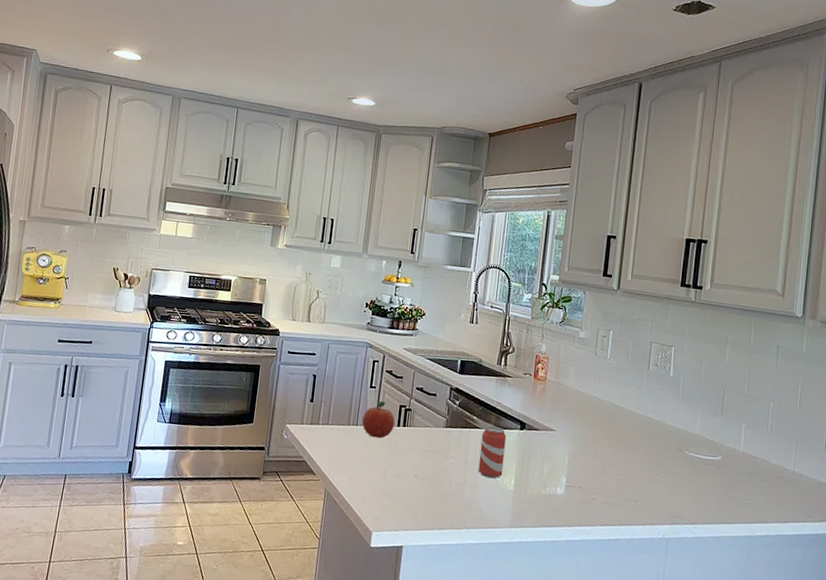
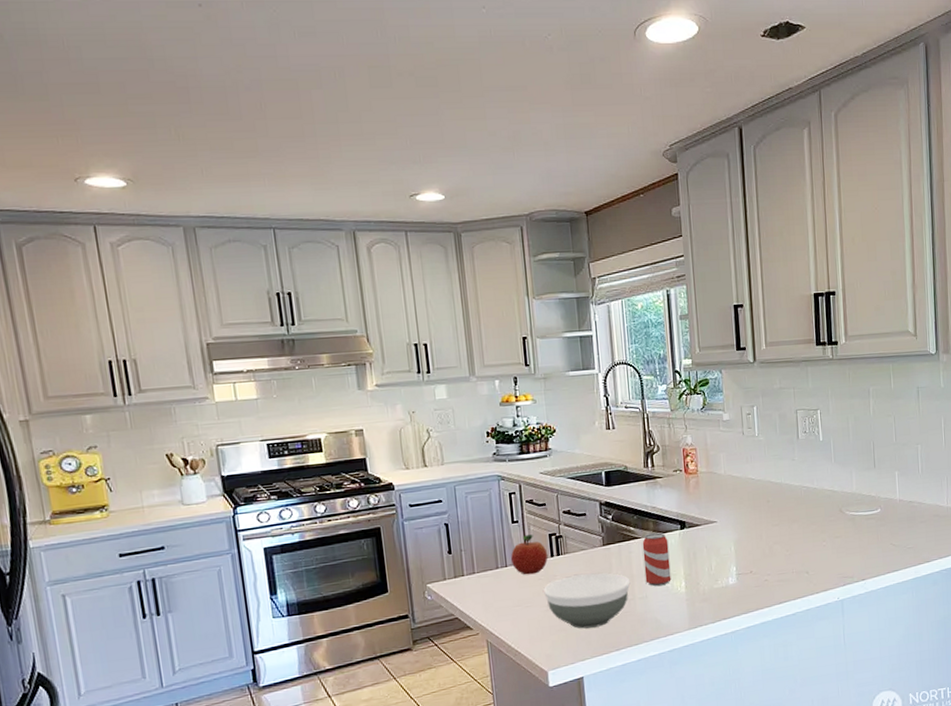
bowl: none [383,448,464,503] -> present [542,572,631,629]

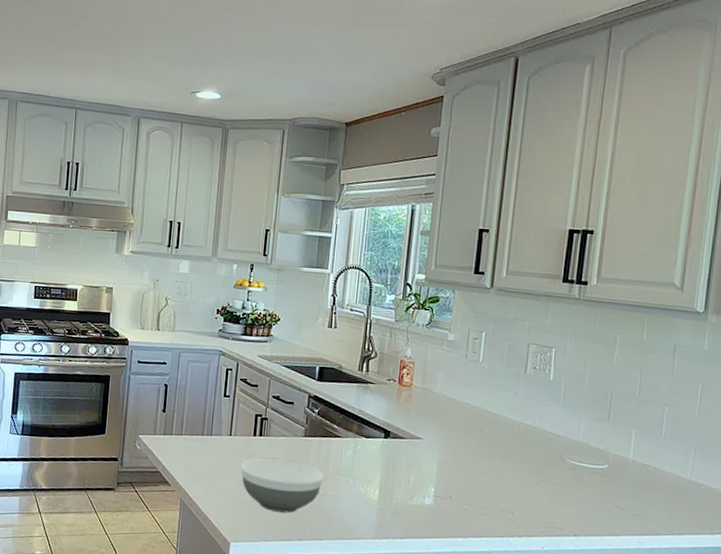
fruit: present [510,534,548,575] -> none [216,410,251,449]
beverage can: present [642,532,671,586] -> none [339,435,370,489]

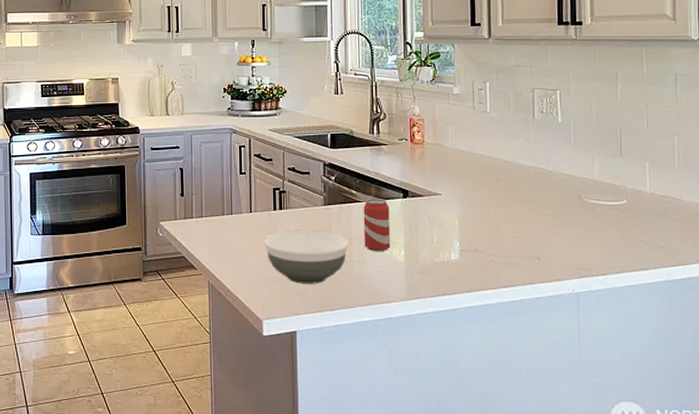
beverage can: none [339,435,370,489] -> present [363,199,391,252]

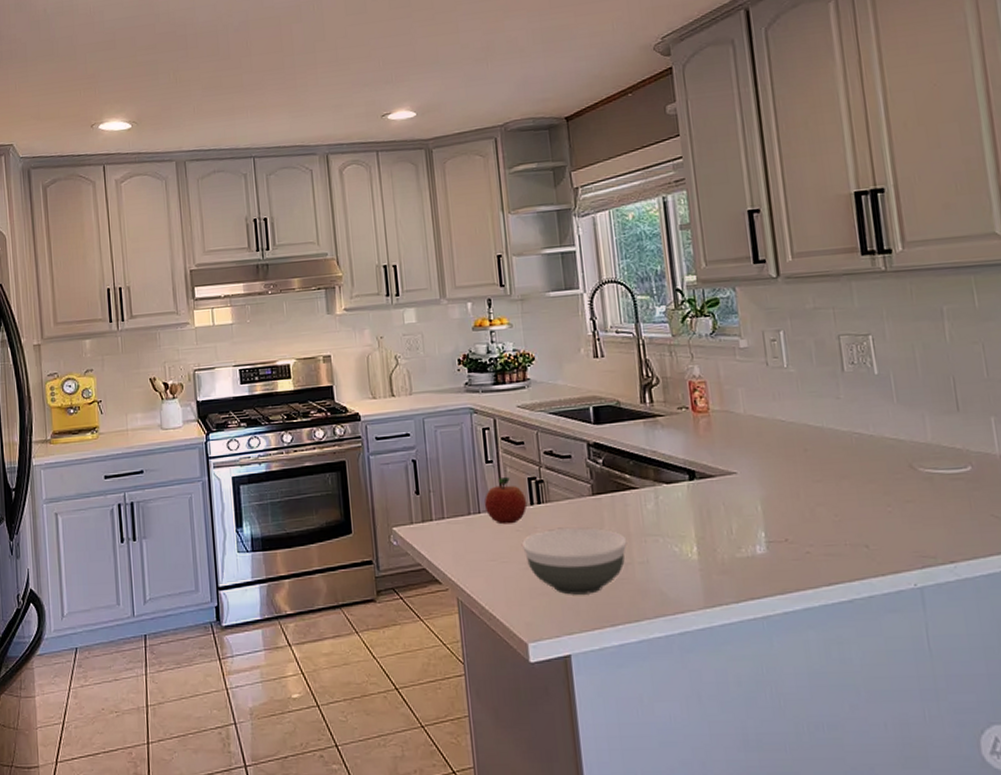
fruit: none [236,187,271,225] -> present [484,477,528,525]
beverage can: present [363,199,391,252] -> none [640,483,679,550]

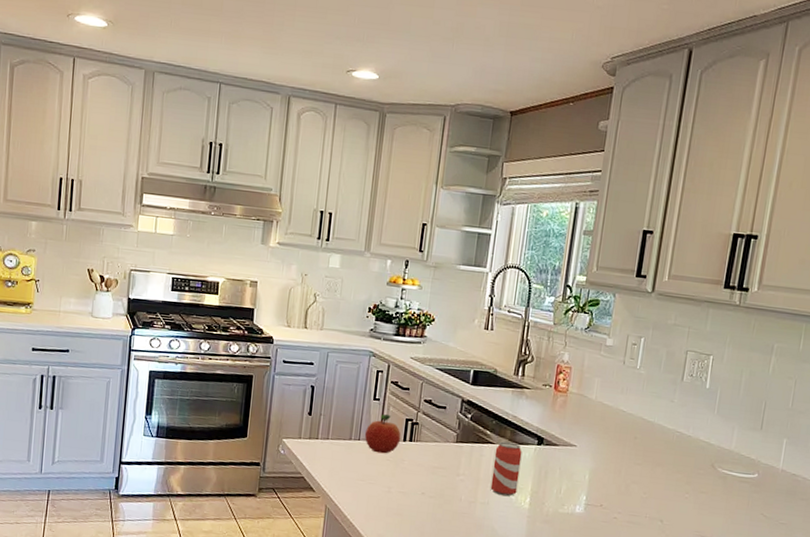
bowl: present [521,527,628,595] -> none [388,464,476,521]
beverage can: none [640,483,679,550] -> present [490,441,522,496]

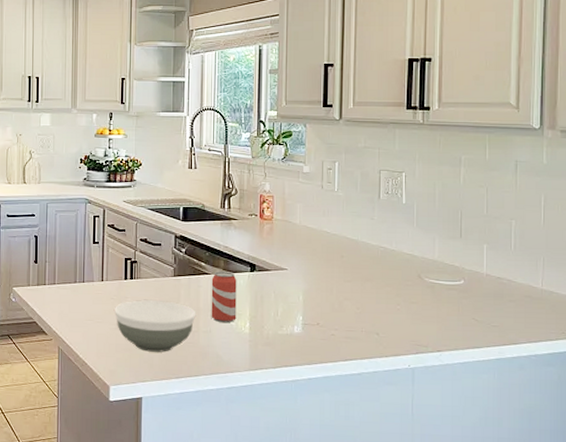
fruit: present [364,414,401,454] -> none [88,256,122,293]
bowl: none [388,464,476,521] -> present [113,300,196,352]

